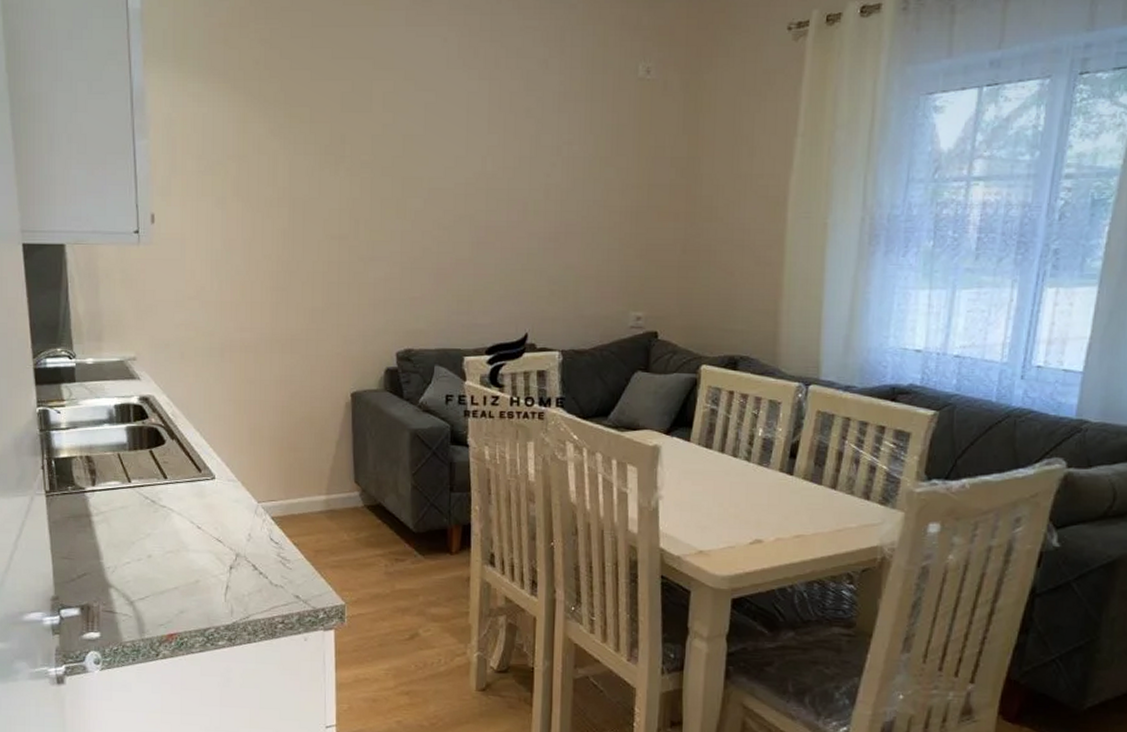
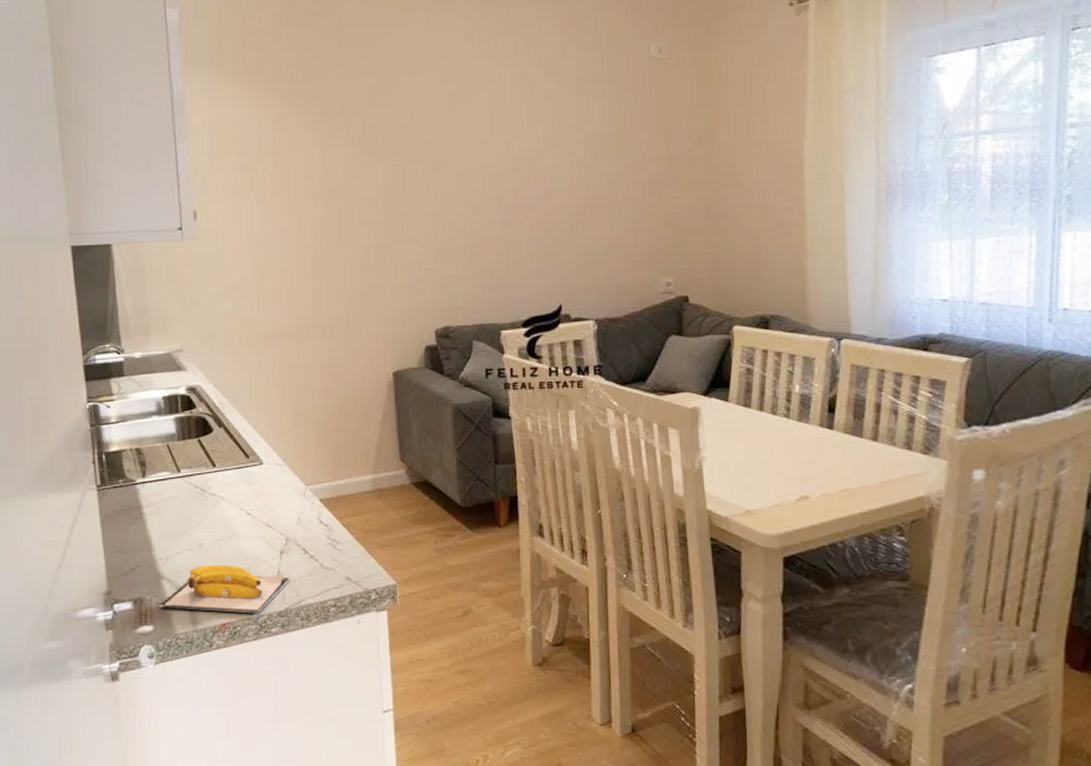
banana: none [106,575,240,626] -> present [158,564,291,614]

